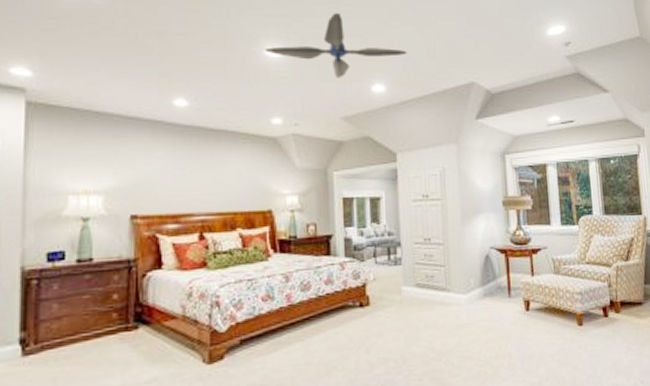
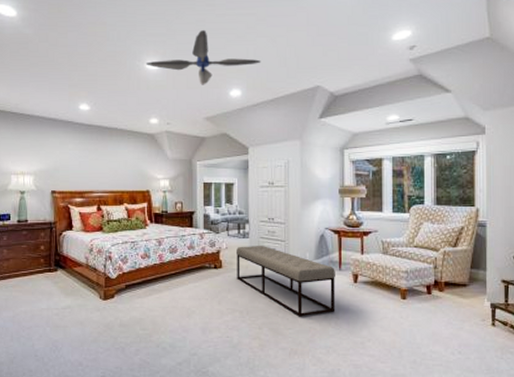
bench: none [387,273,508,360] -> present [237,246,336,317]

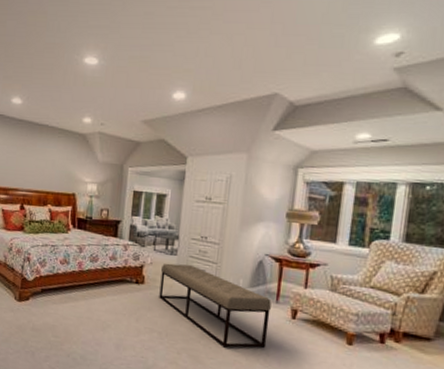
ceiling fan: present [145,30,261,85] -> none [84,24,213,85]

